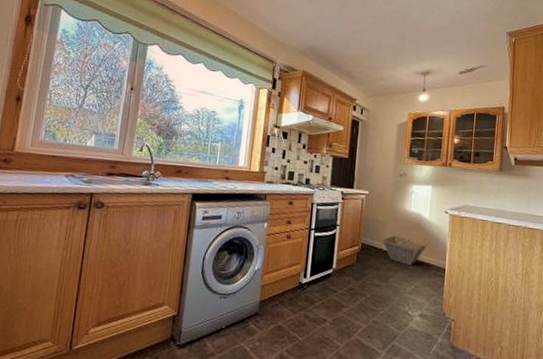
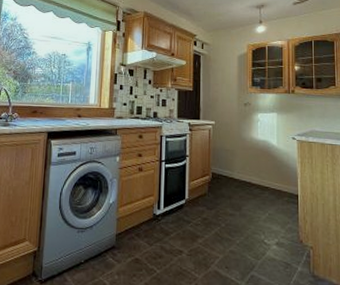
basket: present [382,235,427,265] -> none [232,163,278,193]

